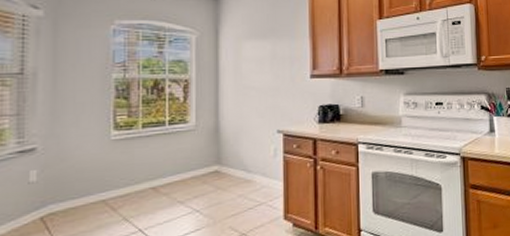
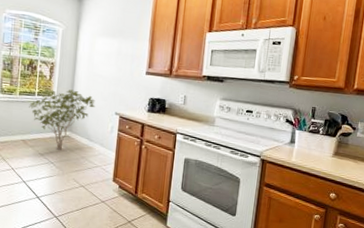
shrub: none [158,110,250,192] -> present [29,89,96,150]

